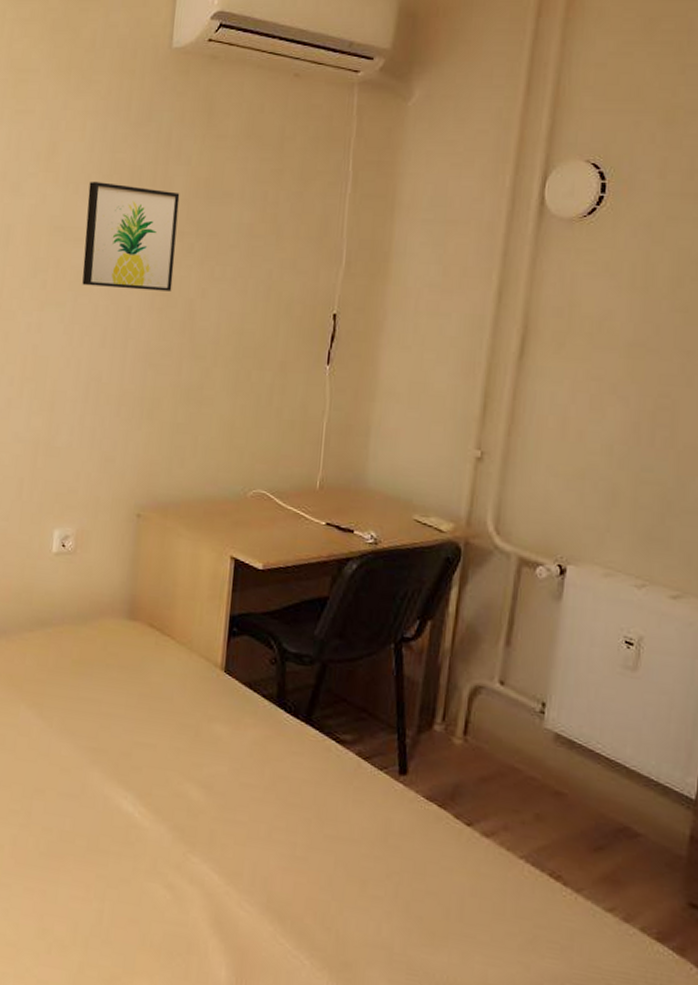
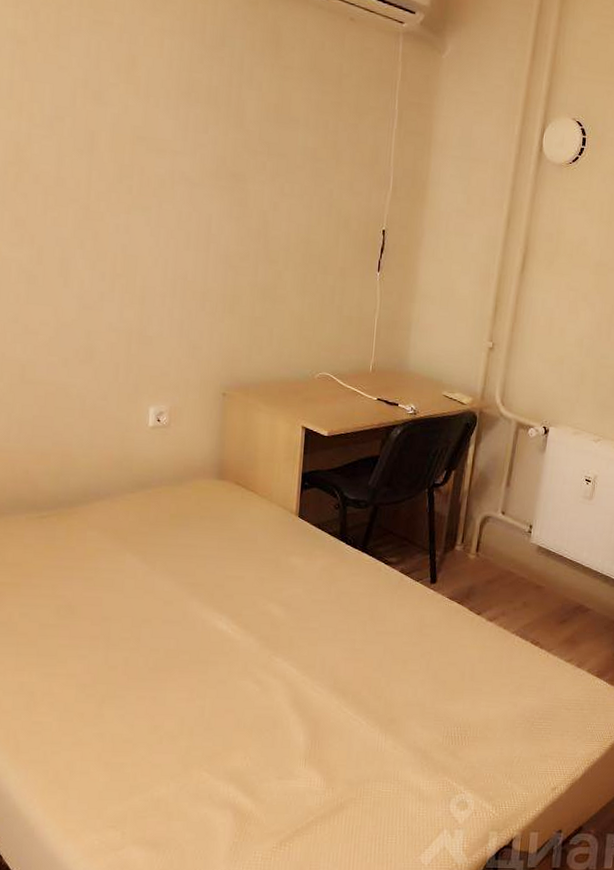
wall art: present [82,182,180,291] -> none [165,97,253,203]

